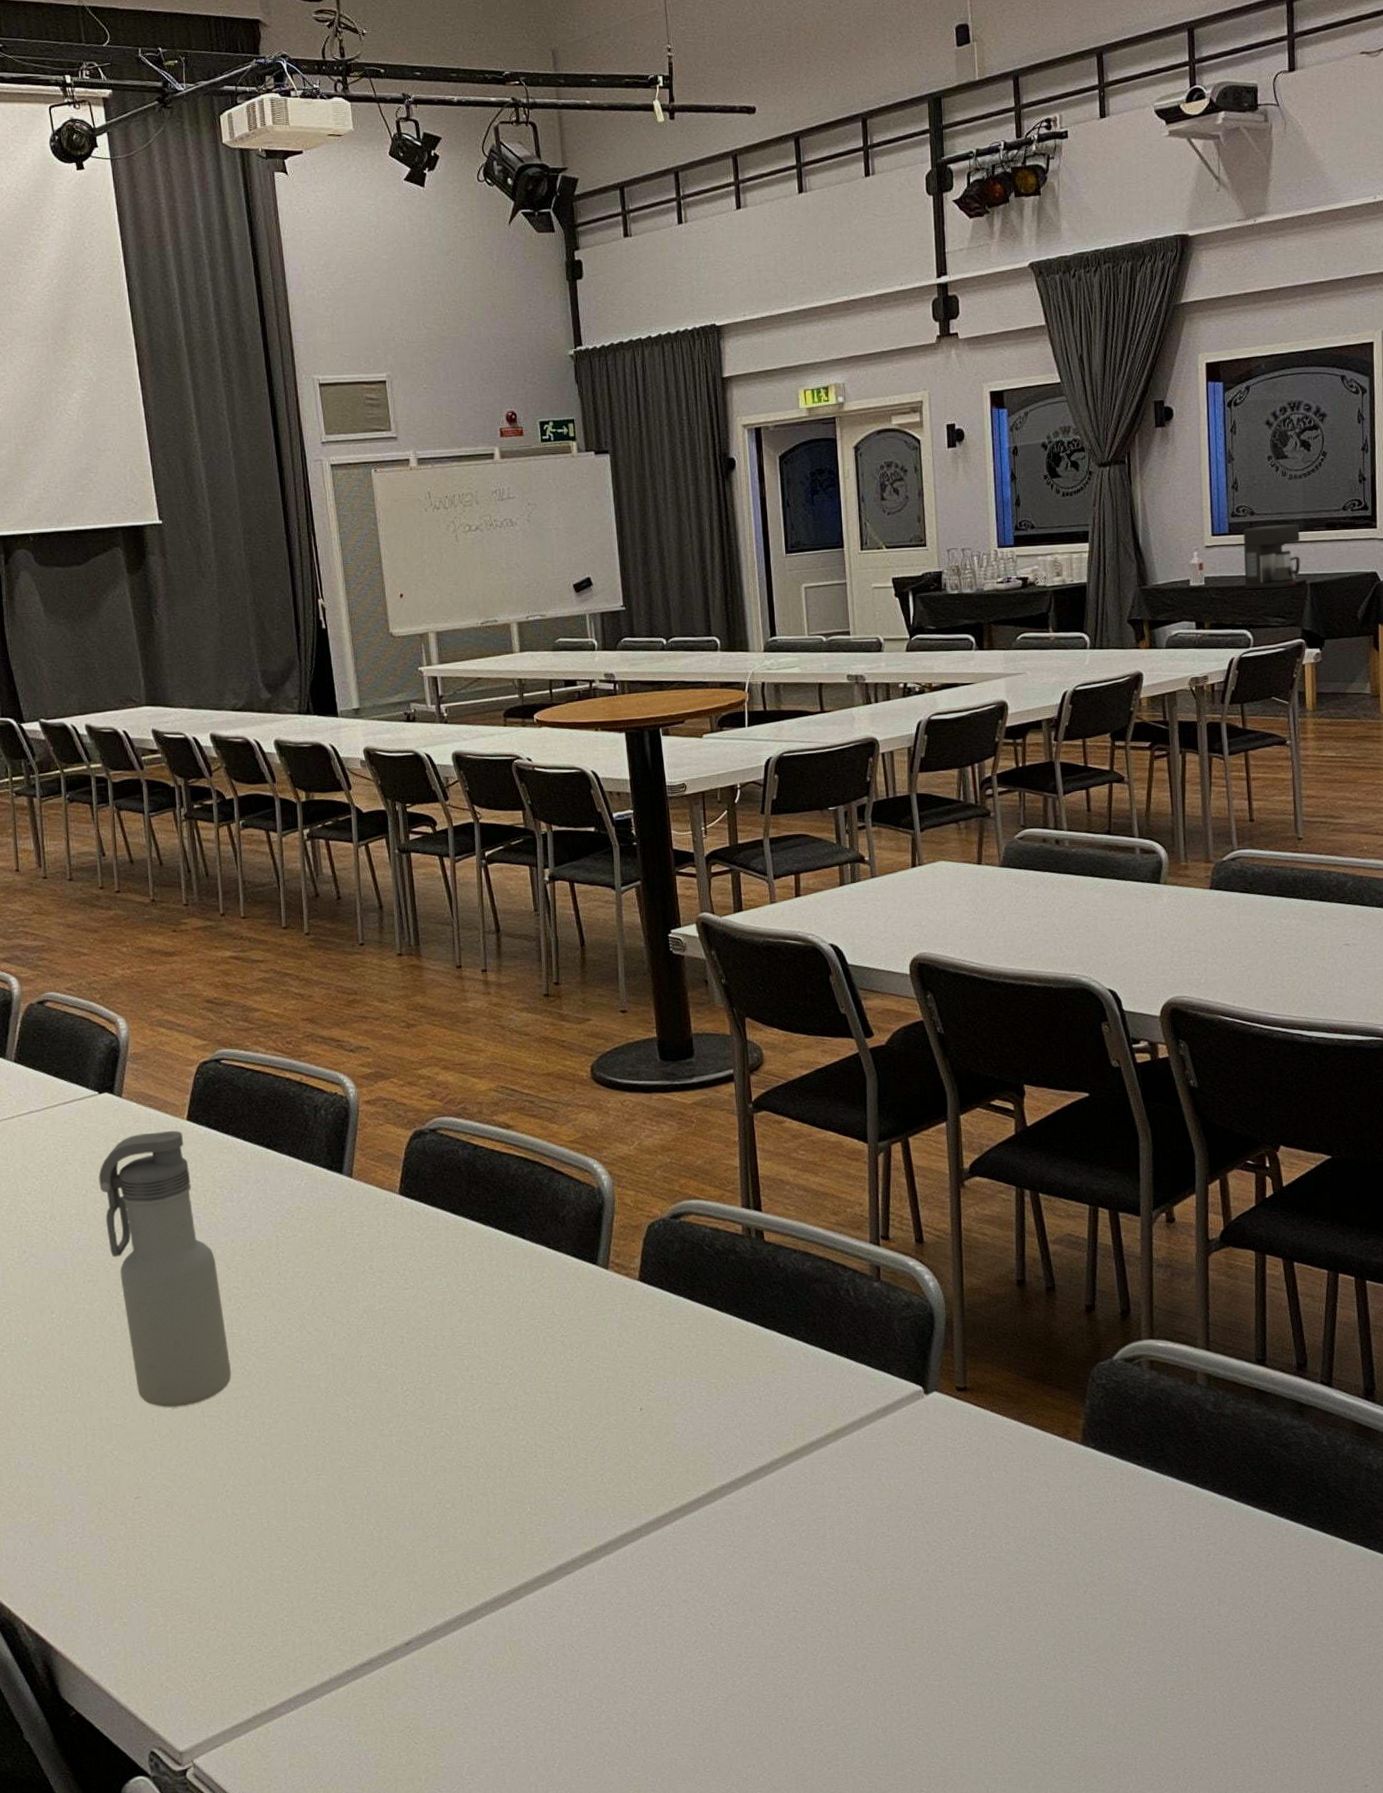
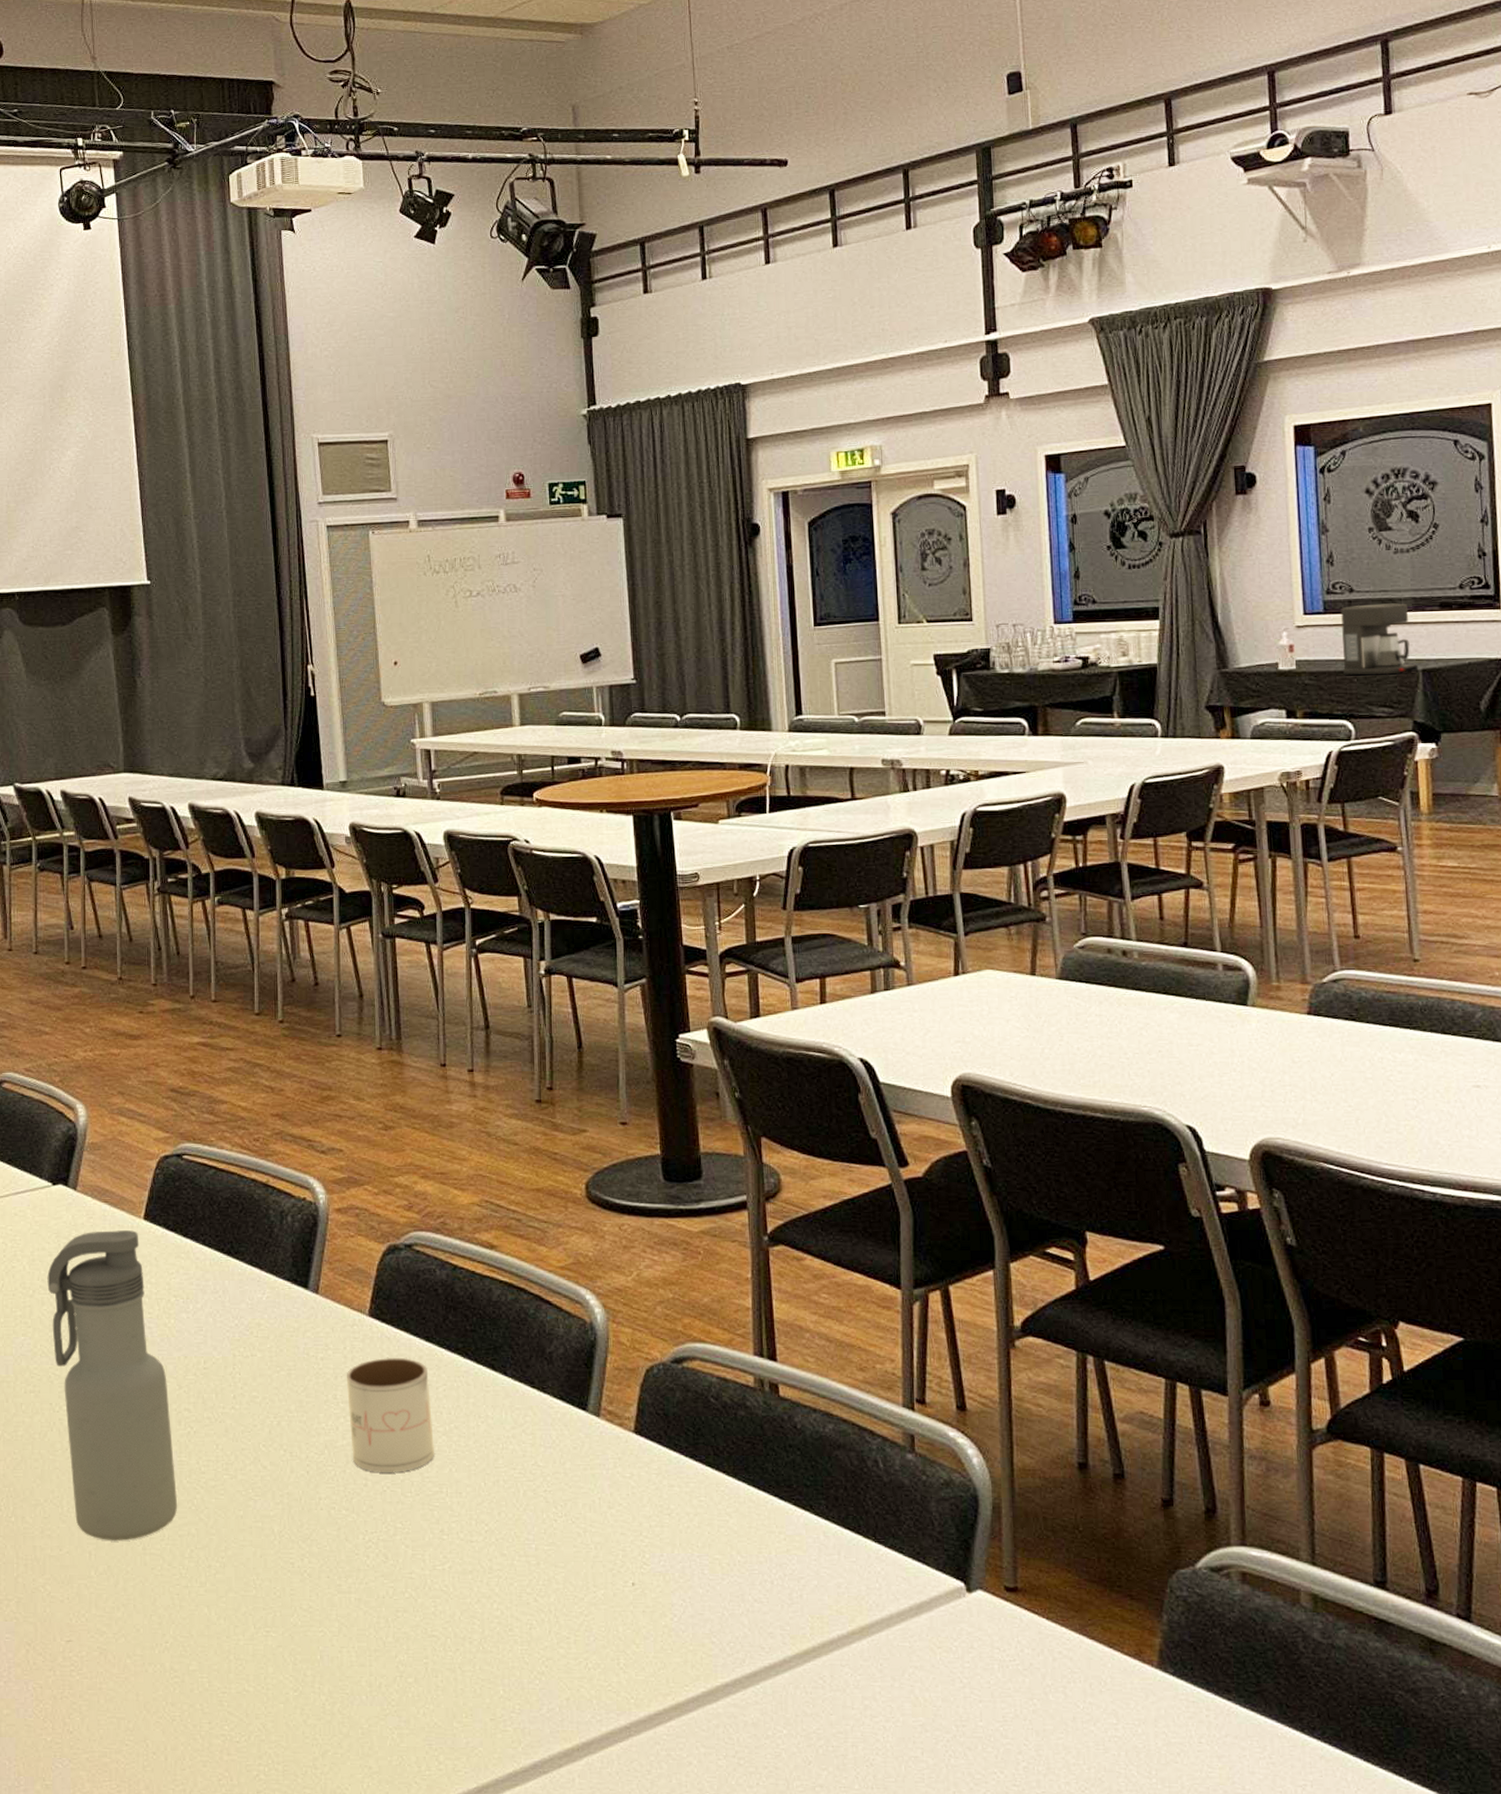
mug: none [380,1229,463,1330] -> present [346,1358,434,1474]

